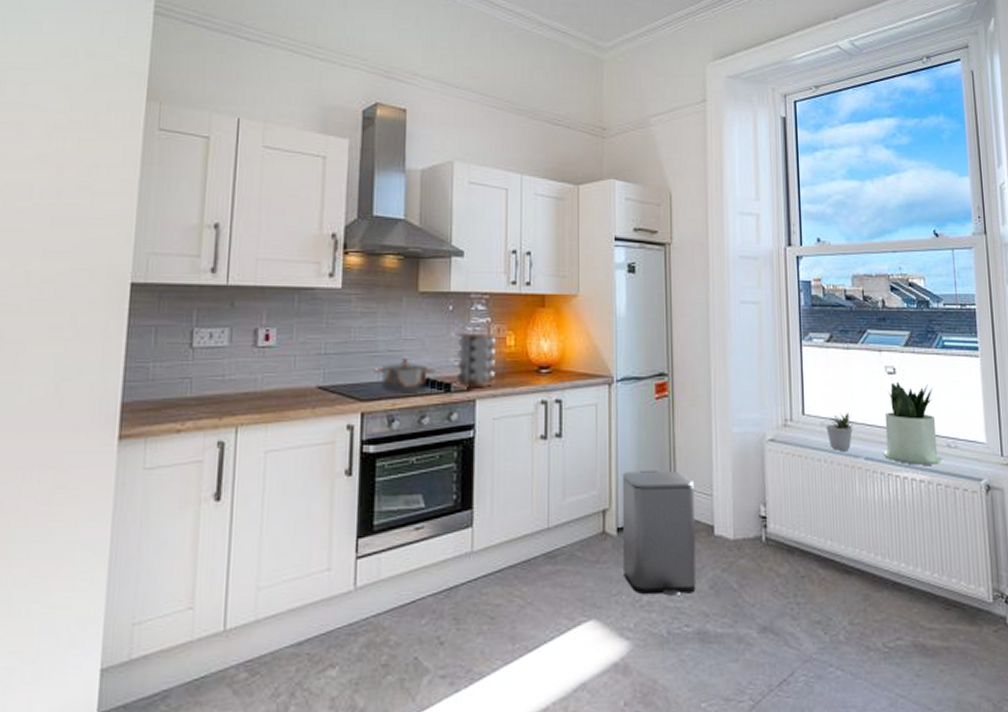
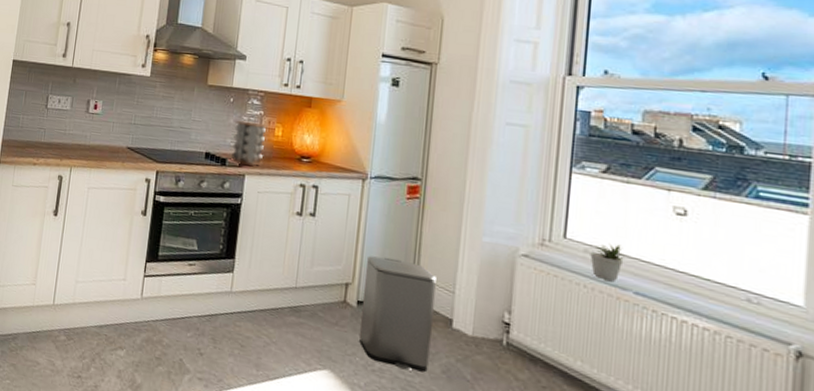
cooking pot: present [374,358,436,392] -> none [168,134,215,162]
planter: present [882,381,944,465] -> none [657,223,740,317]

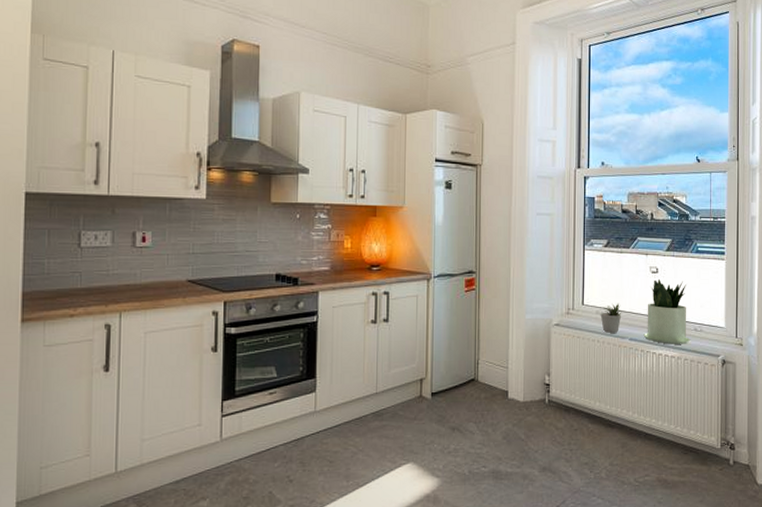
spice rack: present [230,115,269,167] -> none [302,230,338,281]
pedal bin: present [358,256,436,372] -> none [435,347,493,446]
planter: none [657,223,740,317] -> present [643,278,691,344]

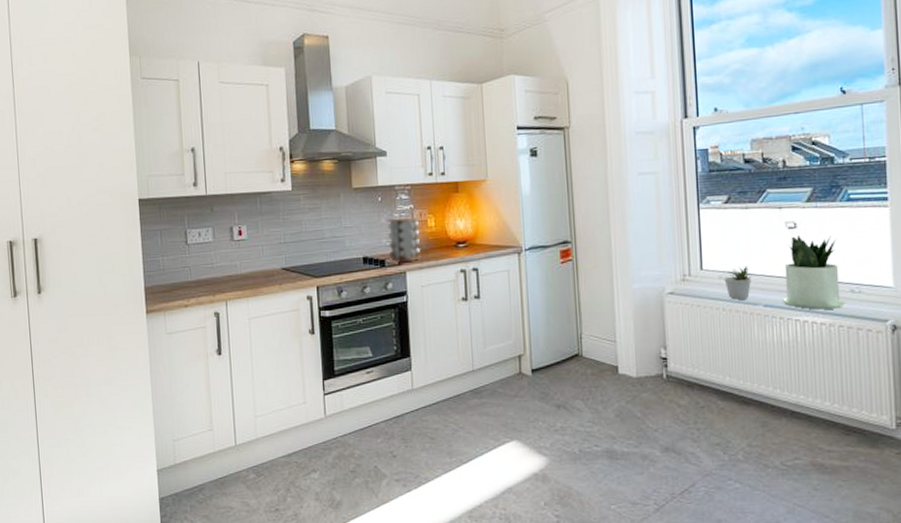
spice rack: none [302,230,338,281] -> present [386,211,422,262]

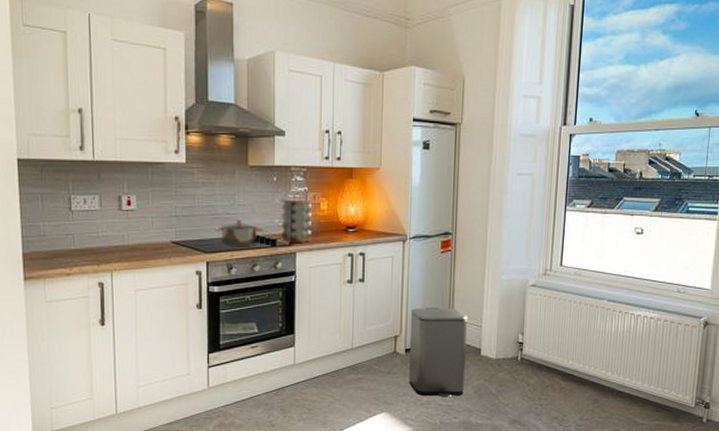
cooking pot: none [323,242,372,269] -> present [215,220,264,246]
pedal bin: none [535,322,603,424] -> present [408,307,467,399]
potted plant: present [724,265,752,301] -> none [578,264,602,295]
planter: present [782,234,847,310] -> none [622,239,673,306]

